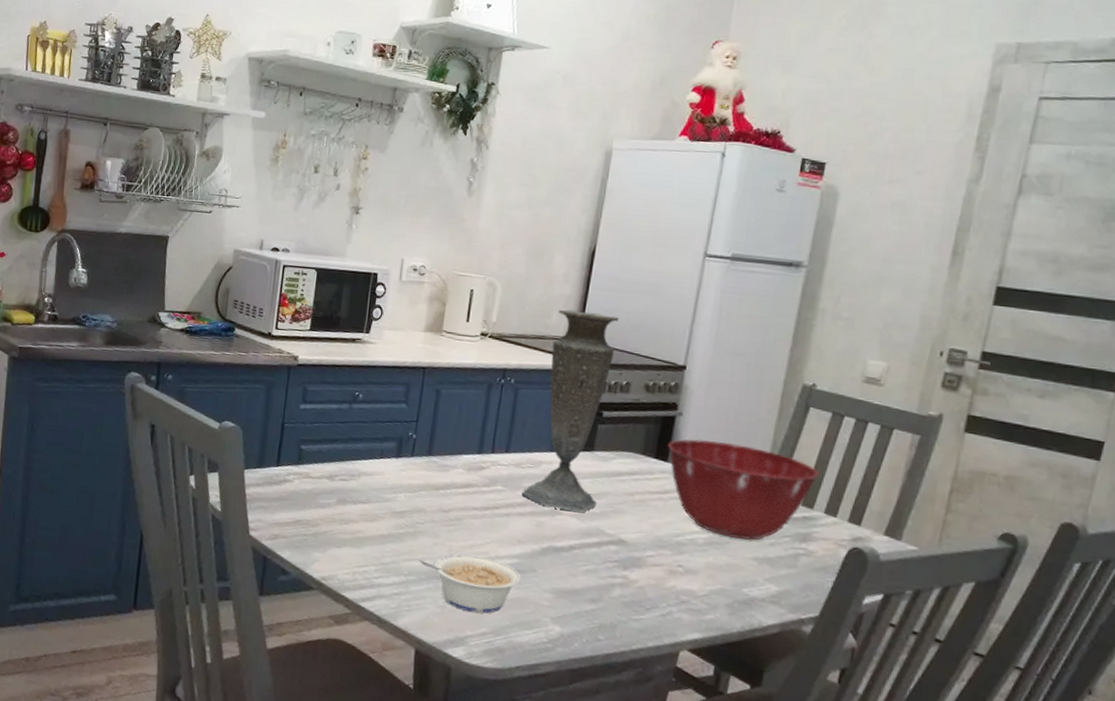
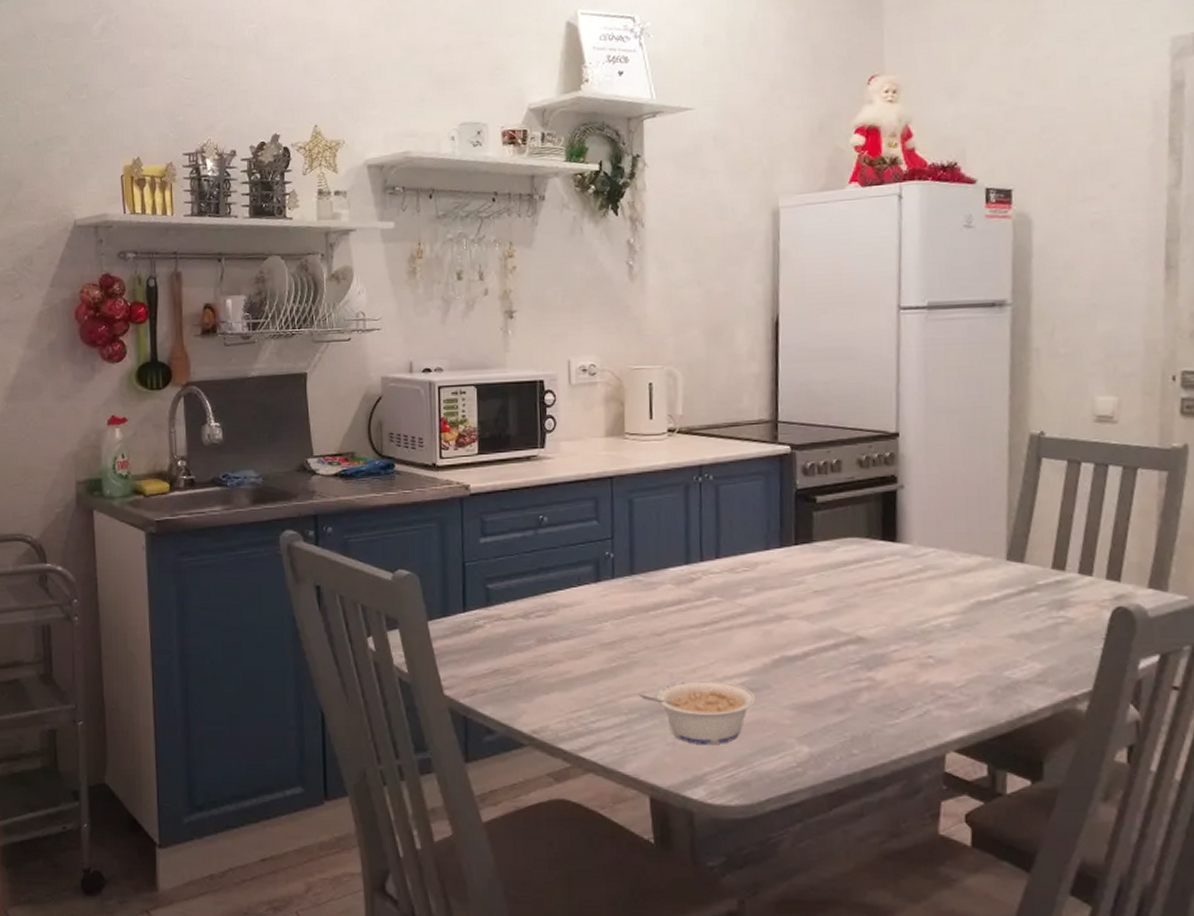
vase: present [521,309,619,512] -> none [741,388,826,613]
mixing bowl: present [668,439,820,541] -> none [893,510,1066,618]

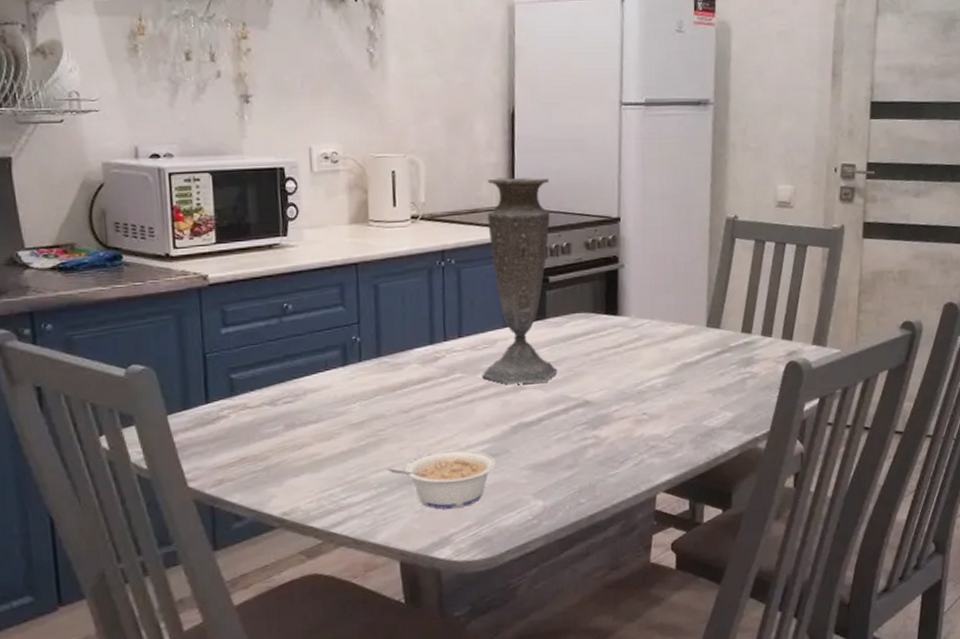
vase: none [741,388,826,613] -> present [482,177,558,385]

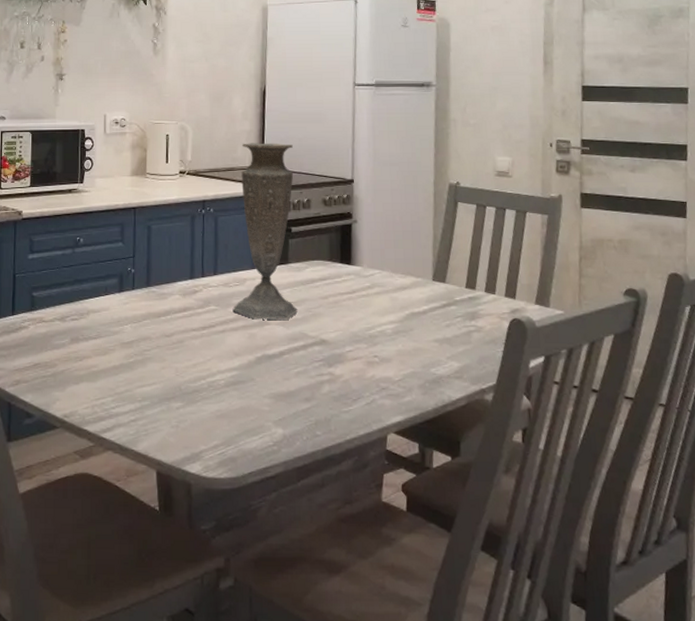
legume: present [387,449,497,510] -> none [150,373,243,428]

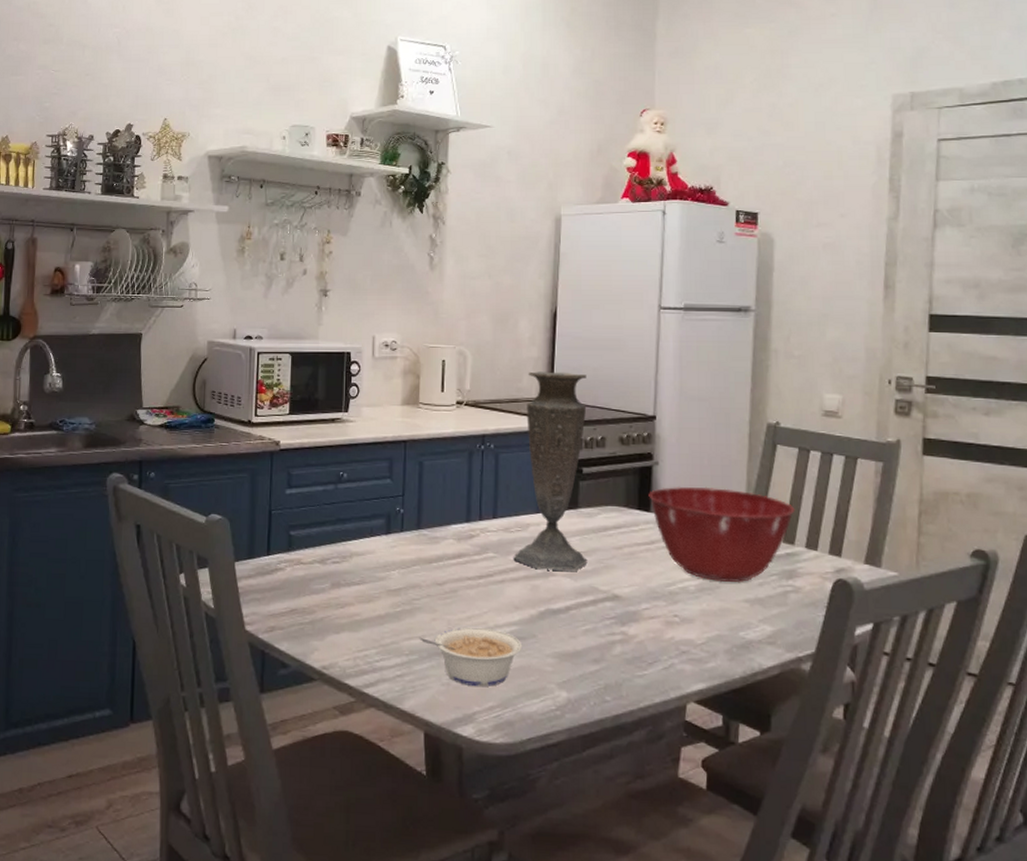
legume: none [150,373,243,428] -> present [419,627,523,687]
mixing bowl: none [349,241,475,325] -> present [648,486,795,583]

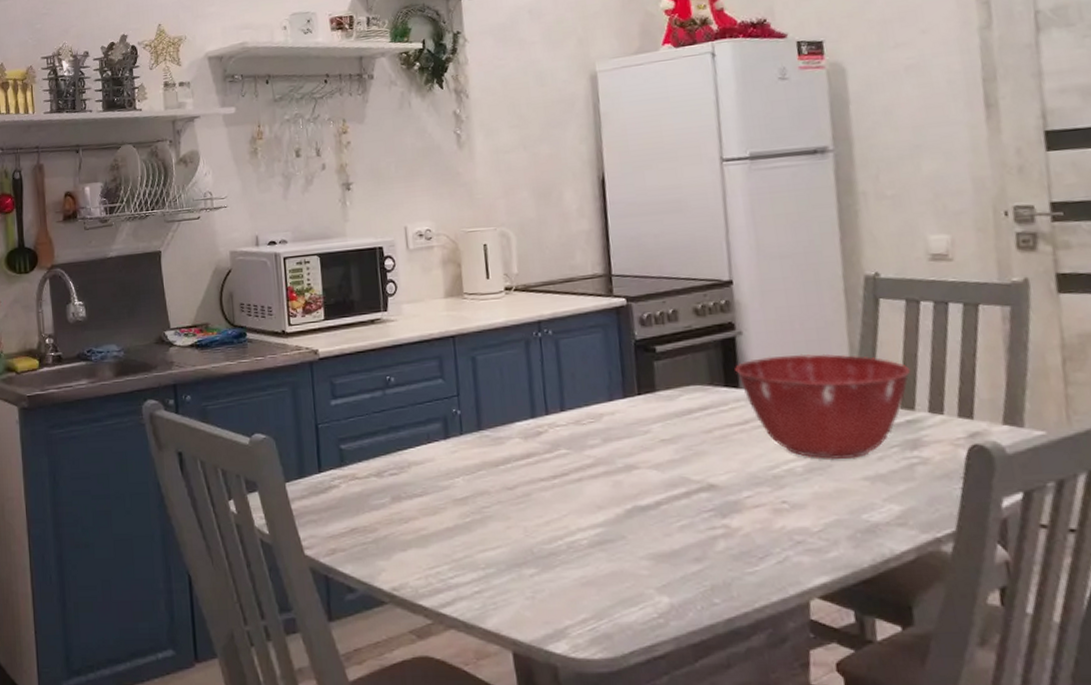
legume: present [419,627,523,687] -> none [494,532,612,599]
vase: present [513,371,588,571] -> none [580,242,674,463]

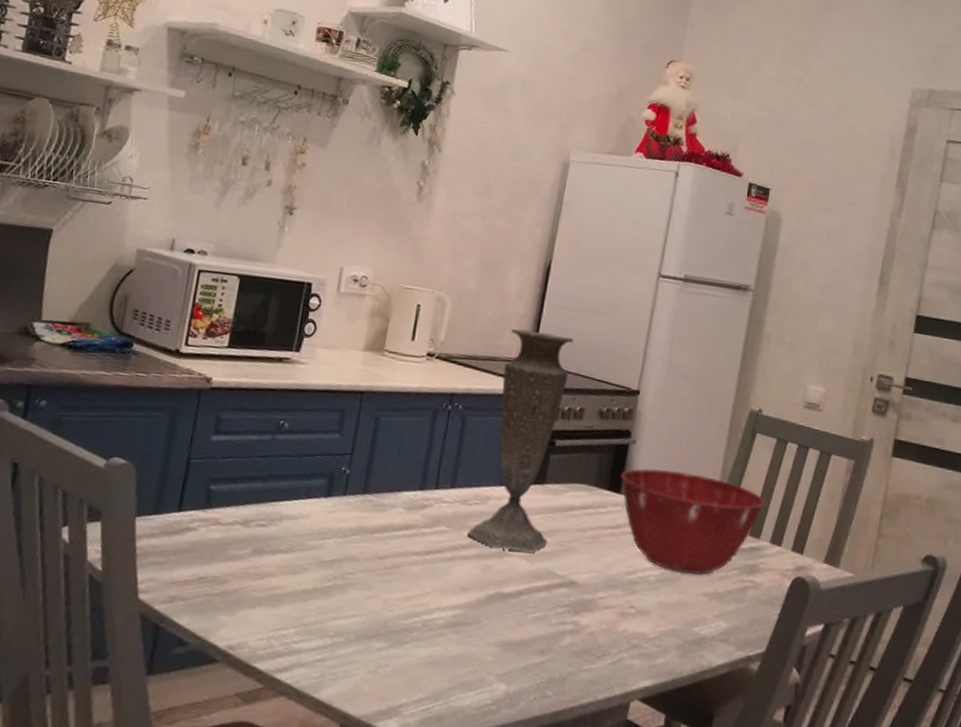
vase: none [580,242,674,463] -> present [467,328,573,552]

